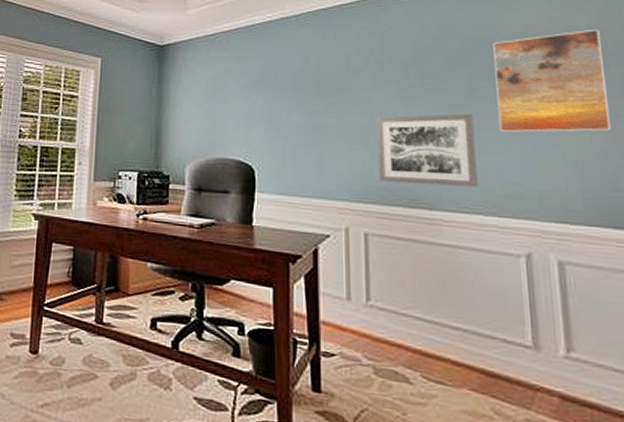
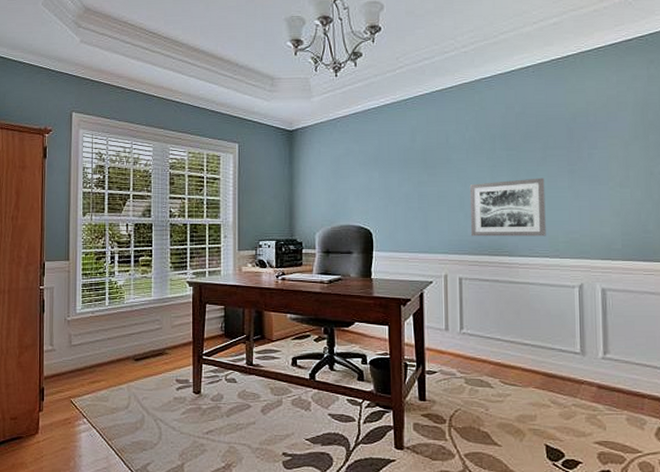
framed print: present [493,29,612,132] -> none [562,104,647,191]

